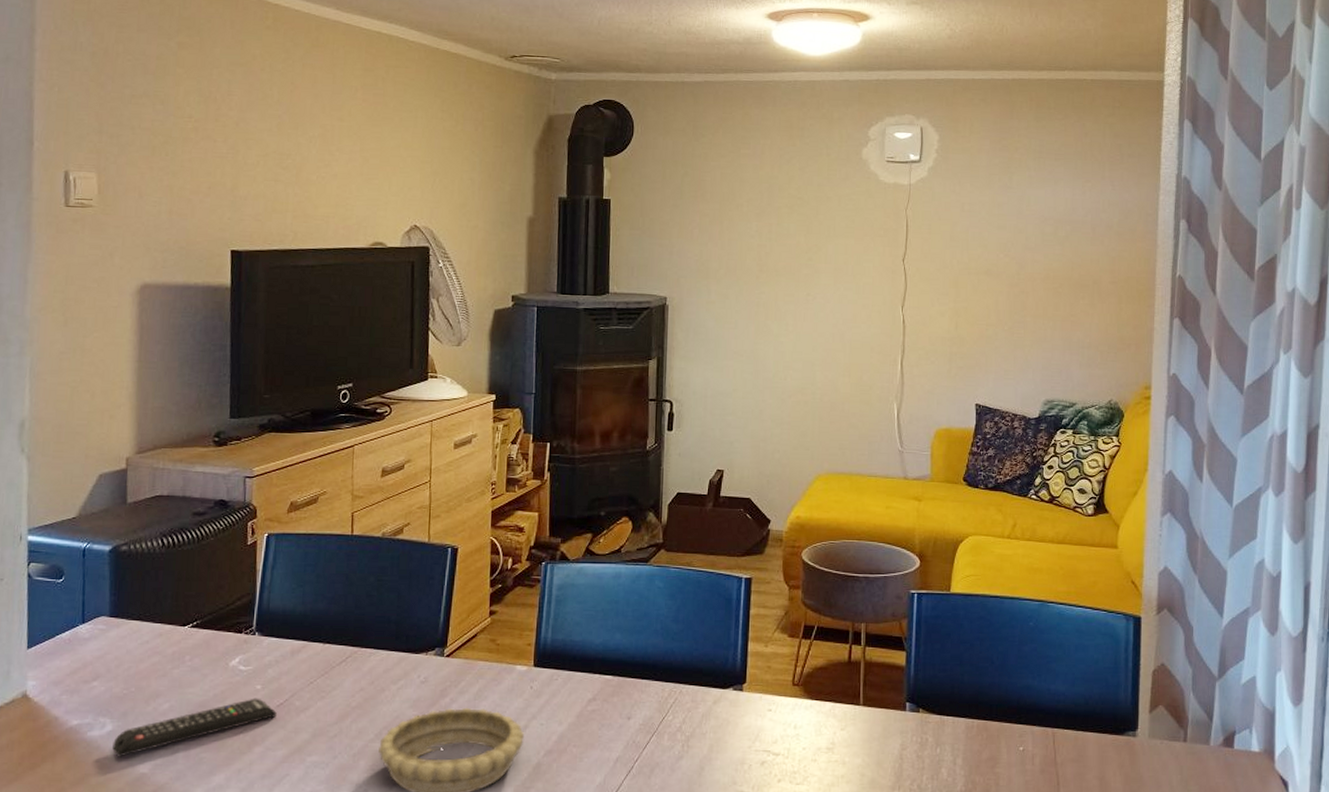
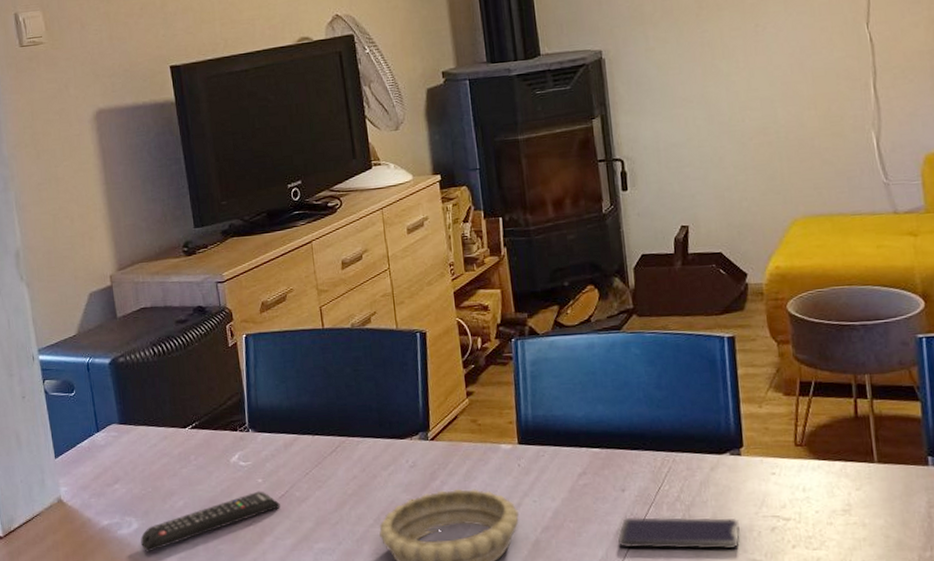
smartphone: none [616,744,734,781] -> present [617,516,741,550]

